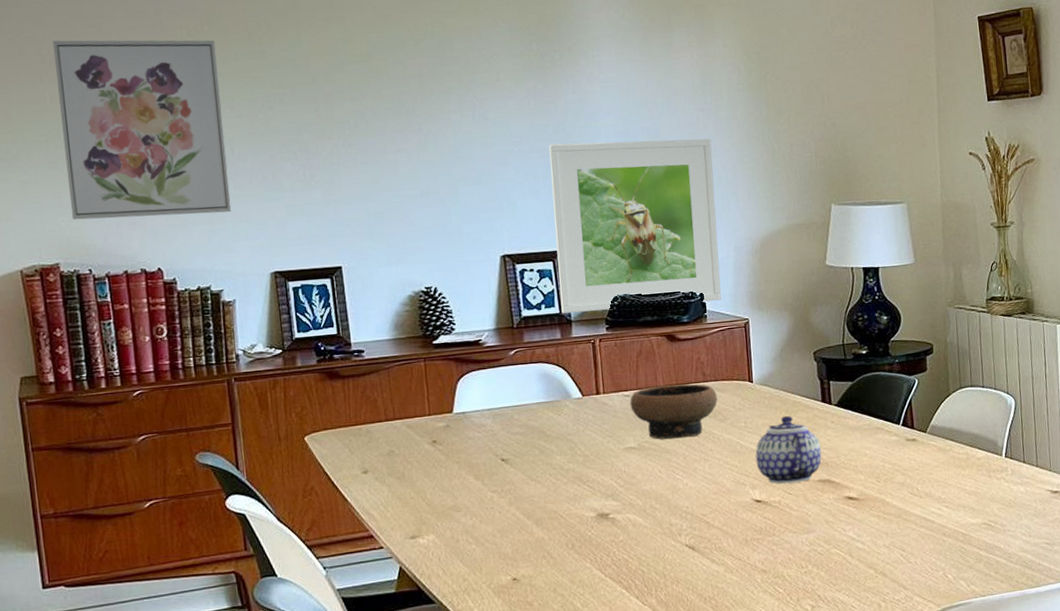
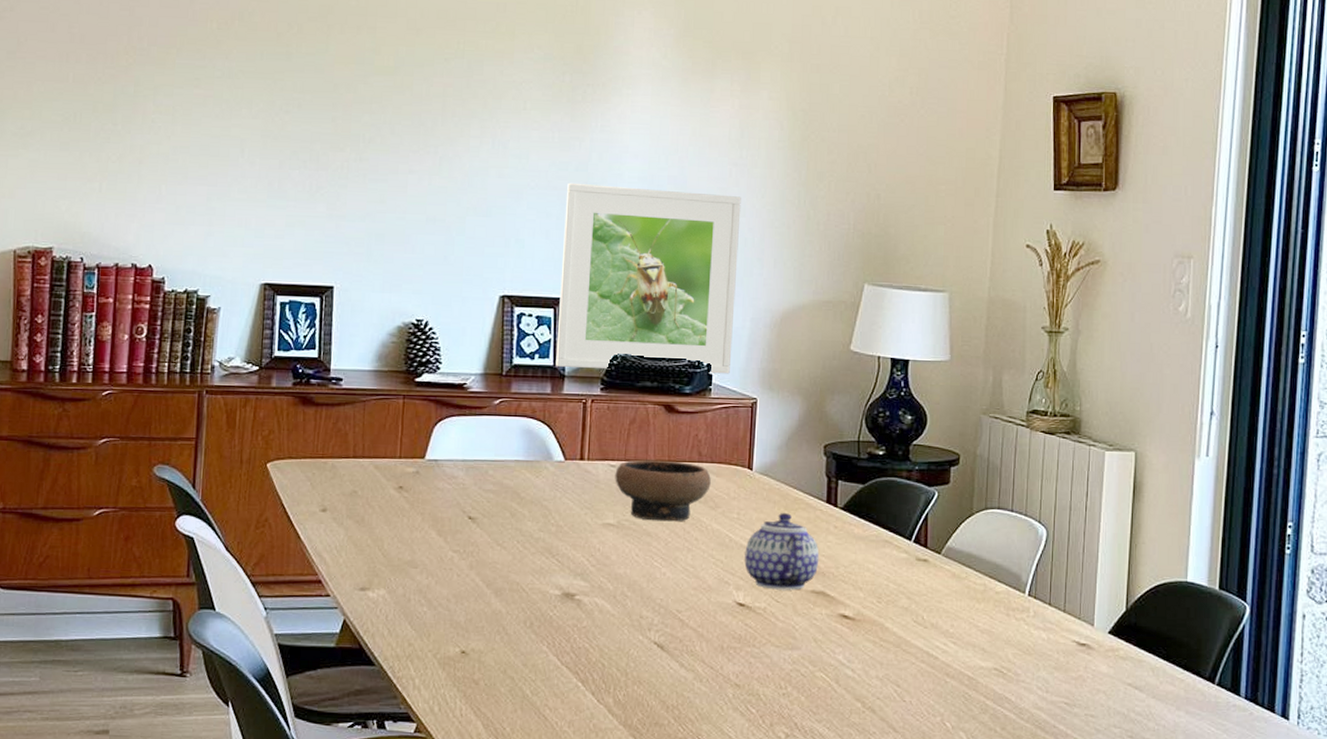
wall art: present [52,40,232,220] -> none [73,21,243,215]

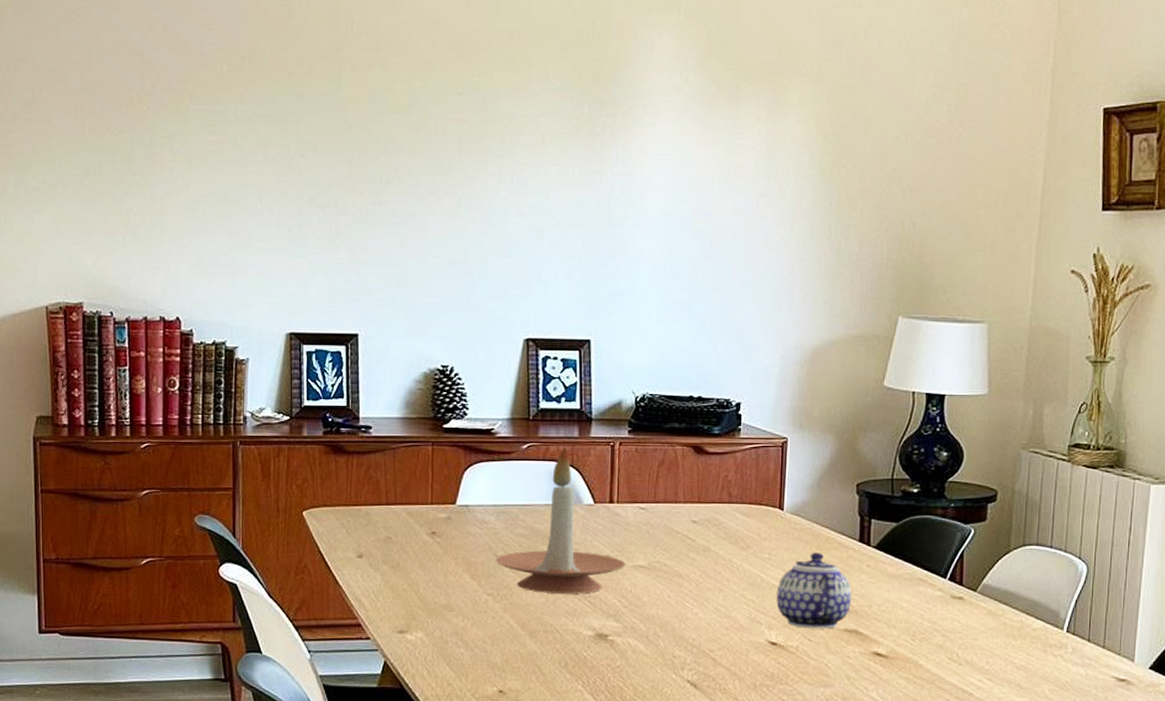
candle holder: none [463,402,595,552] -> present [496,446,626,594]
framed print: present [555,182,741,374] -> none [582,219,769,414]
bowl: present [615,459,711,522] -> none [645,501,741,563]

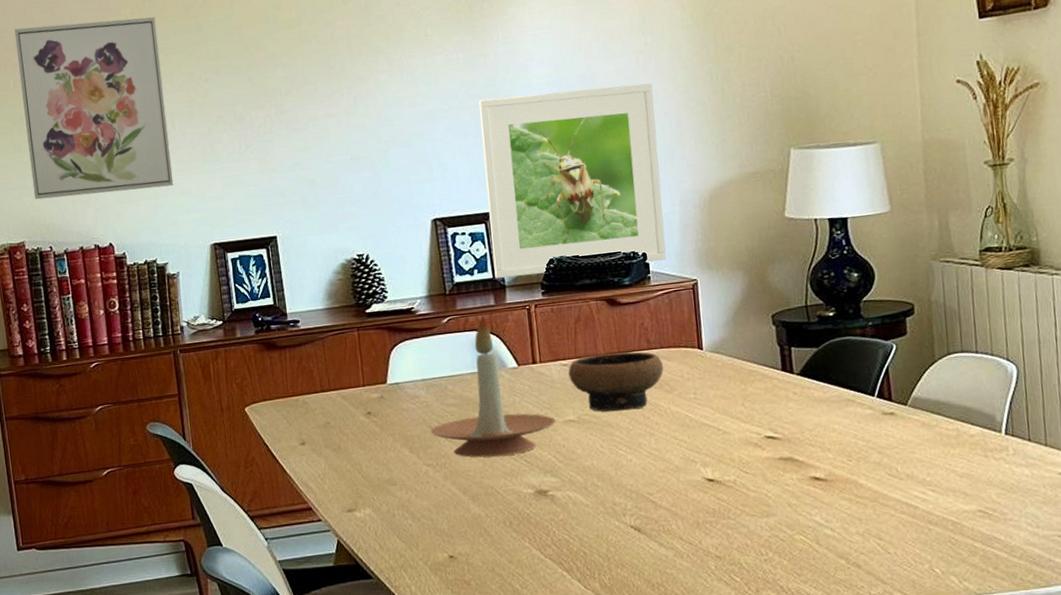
wall art: none [97,68,254,264] -> present [14,17,174,200]
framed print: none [582,219,769,414] -> present [478,83,666,278]
bowl: none [645,501,741,563] -> present [568,351,664,412]
teapot: present [776,553,852,629] -> none [706,386,783,462]

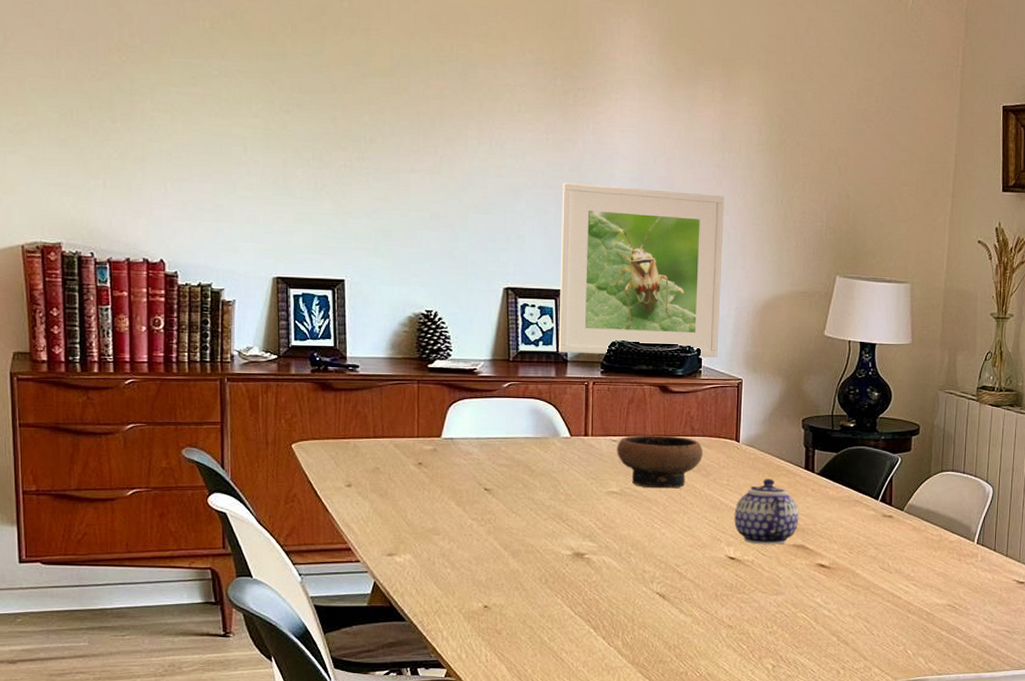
wall art: present [14,17,174,200] -> none [72,17,239,212]
candle holder: present [431,315,556,458] -> none [480,385,600,517]
teapot: none [706,386,783,462] -> present [734,479,799,545]

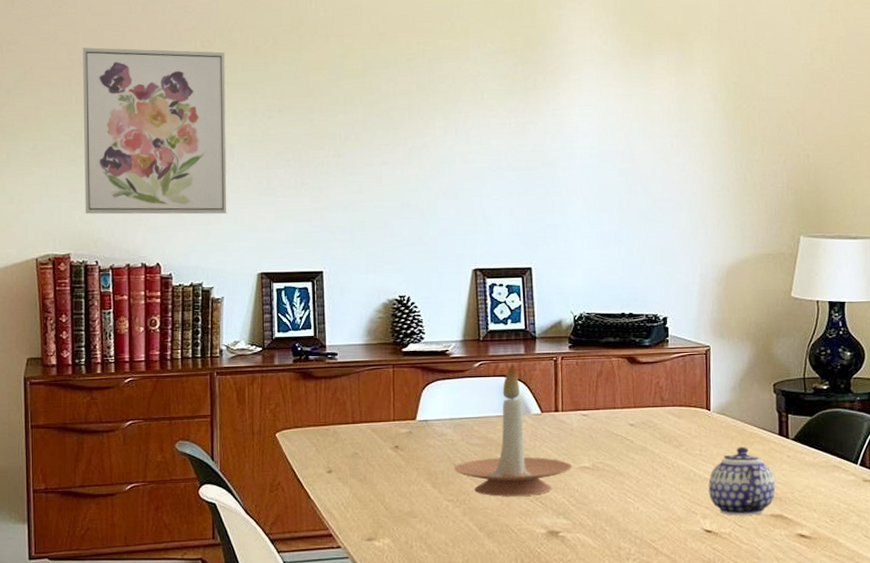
wall art: none [72,17,239,212] -> present [82,47,227,214]
candle holder: none [480,385,600,517] -> present [454,363,572,497]
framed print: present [559,182,724,358] -> none [525,163,685,329]
bowl: present [617,435,703,489] -> none [587,407,674,462]

